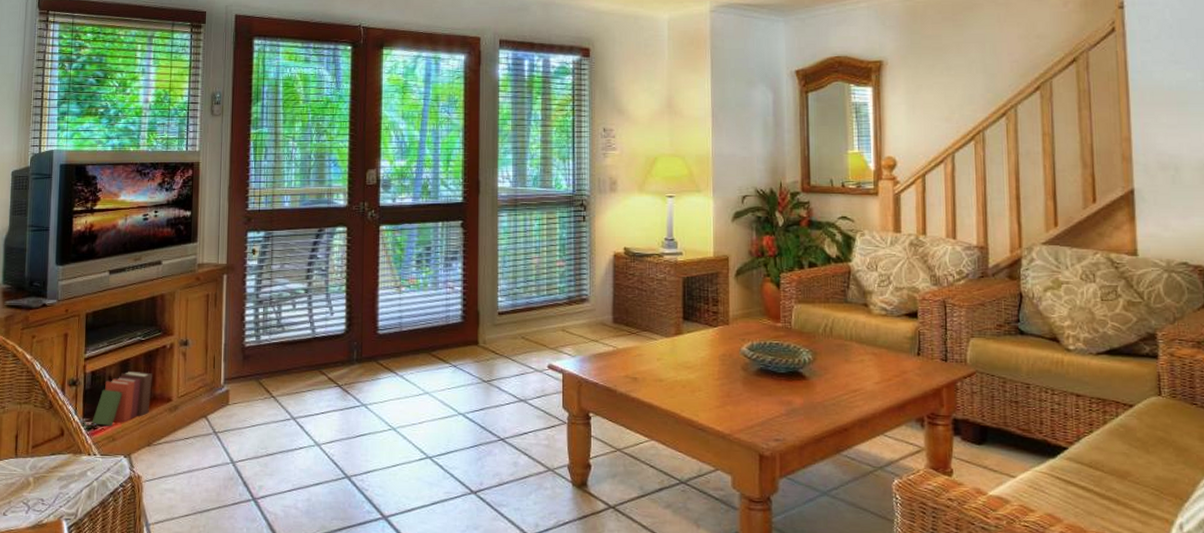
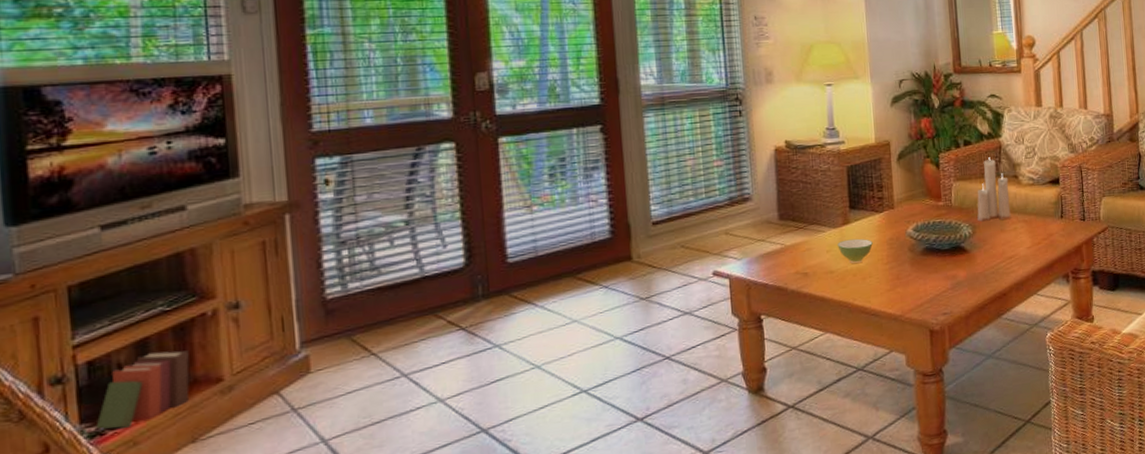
bowl: none [668,350,704,376] -> present [837,238,873,264]
candle: none [818,282,858,350] -> present [976,157,1011,222]

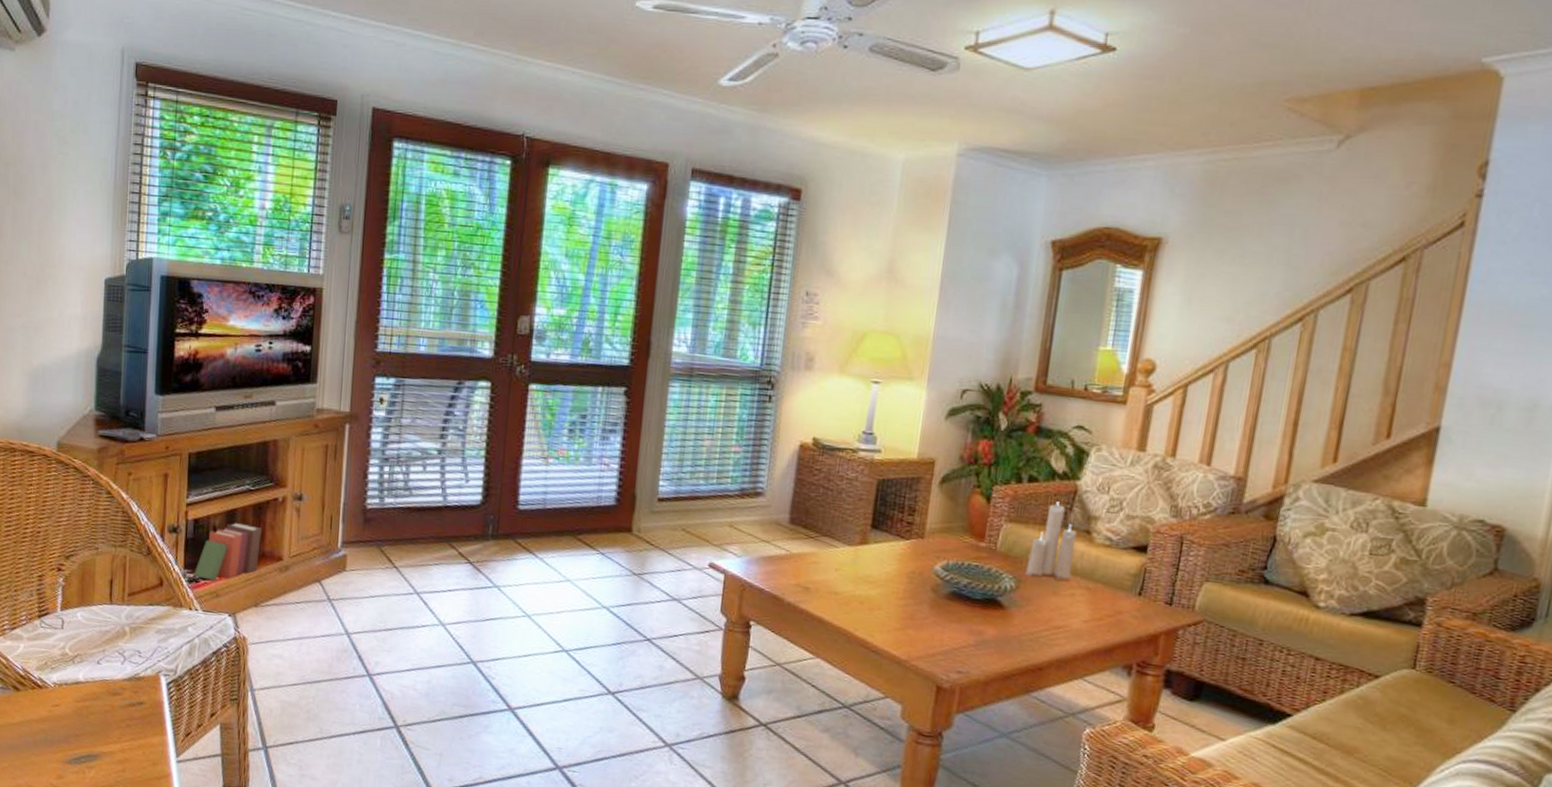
bowl: present [837,238,873,264] -> none [848,561,890,592]

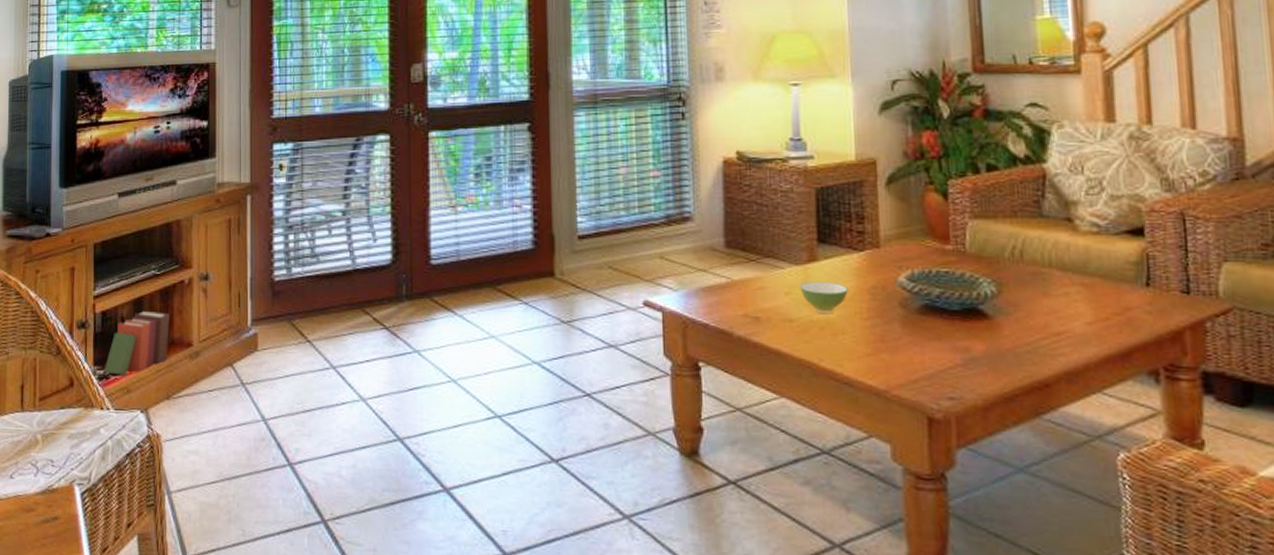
bowl: none [848,561,890,592] -> present [800,281,848,314]
candle: present [1024,501,1077,582] -> none [1004,189,1061,280]

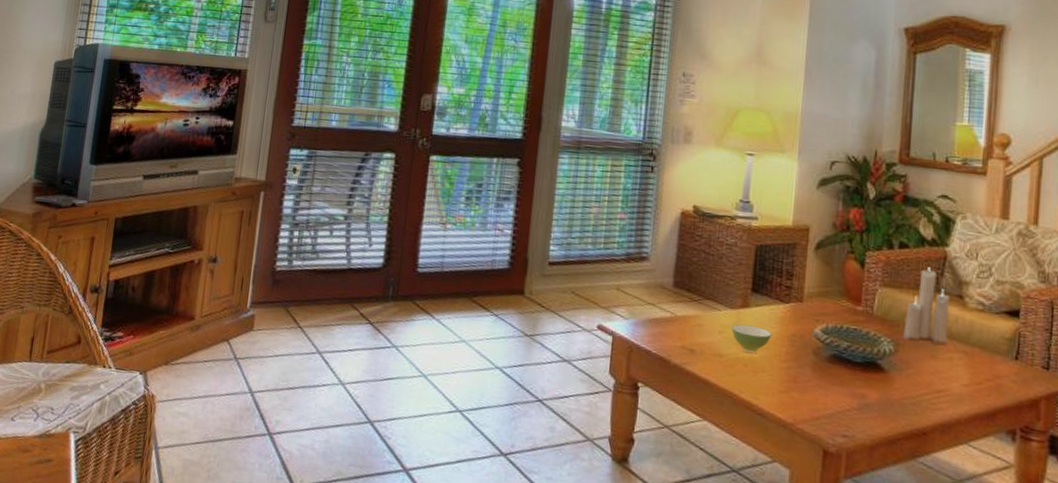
books: present [104,310,170,376] -> none [110,283,177,340]
candle: none [1004,189,1061,280] -> present [901,267,950,346]

